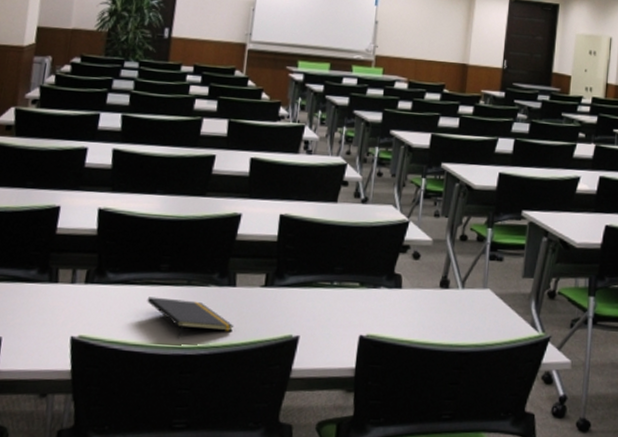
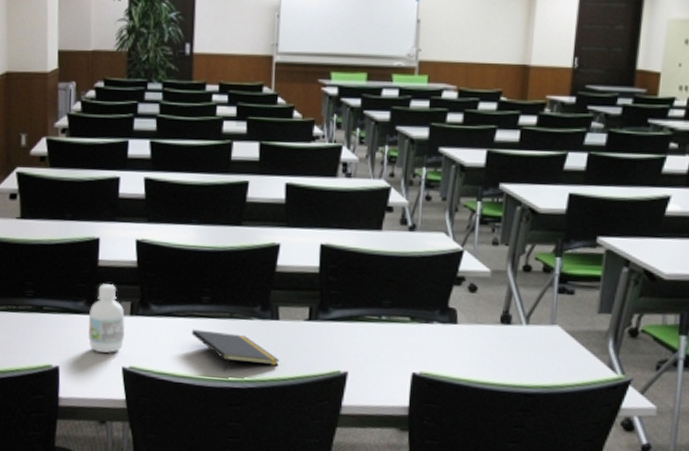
bottle: none [37,252,79,323] -> present [87,284,125,353]

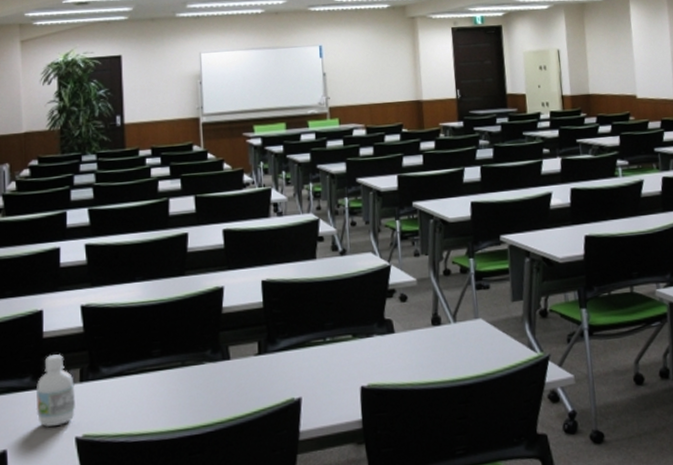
notepad: present [191,329,280,372] -> none [144,380,235,421]

